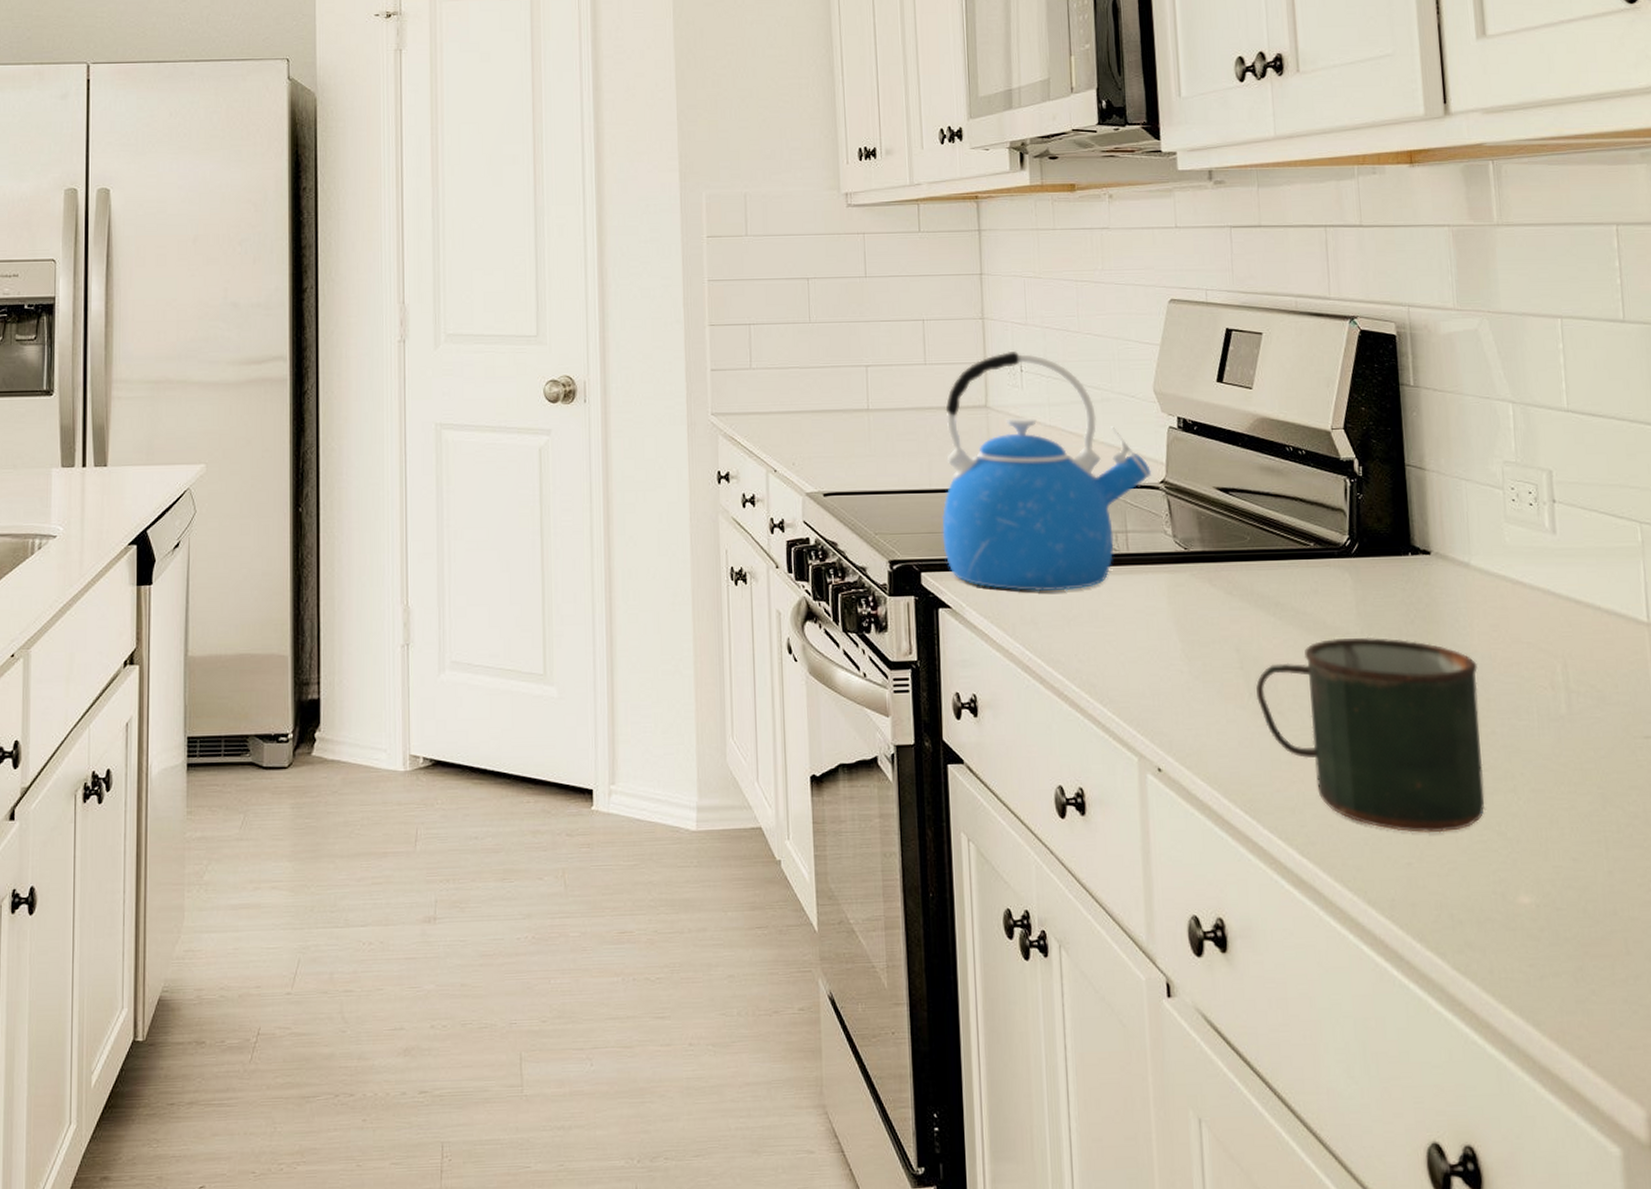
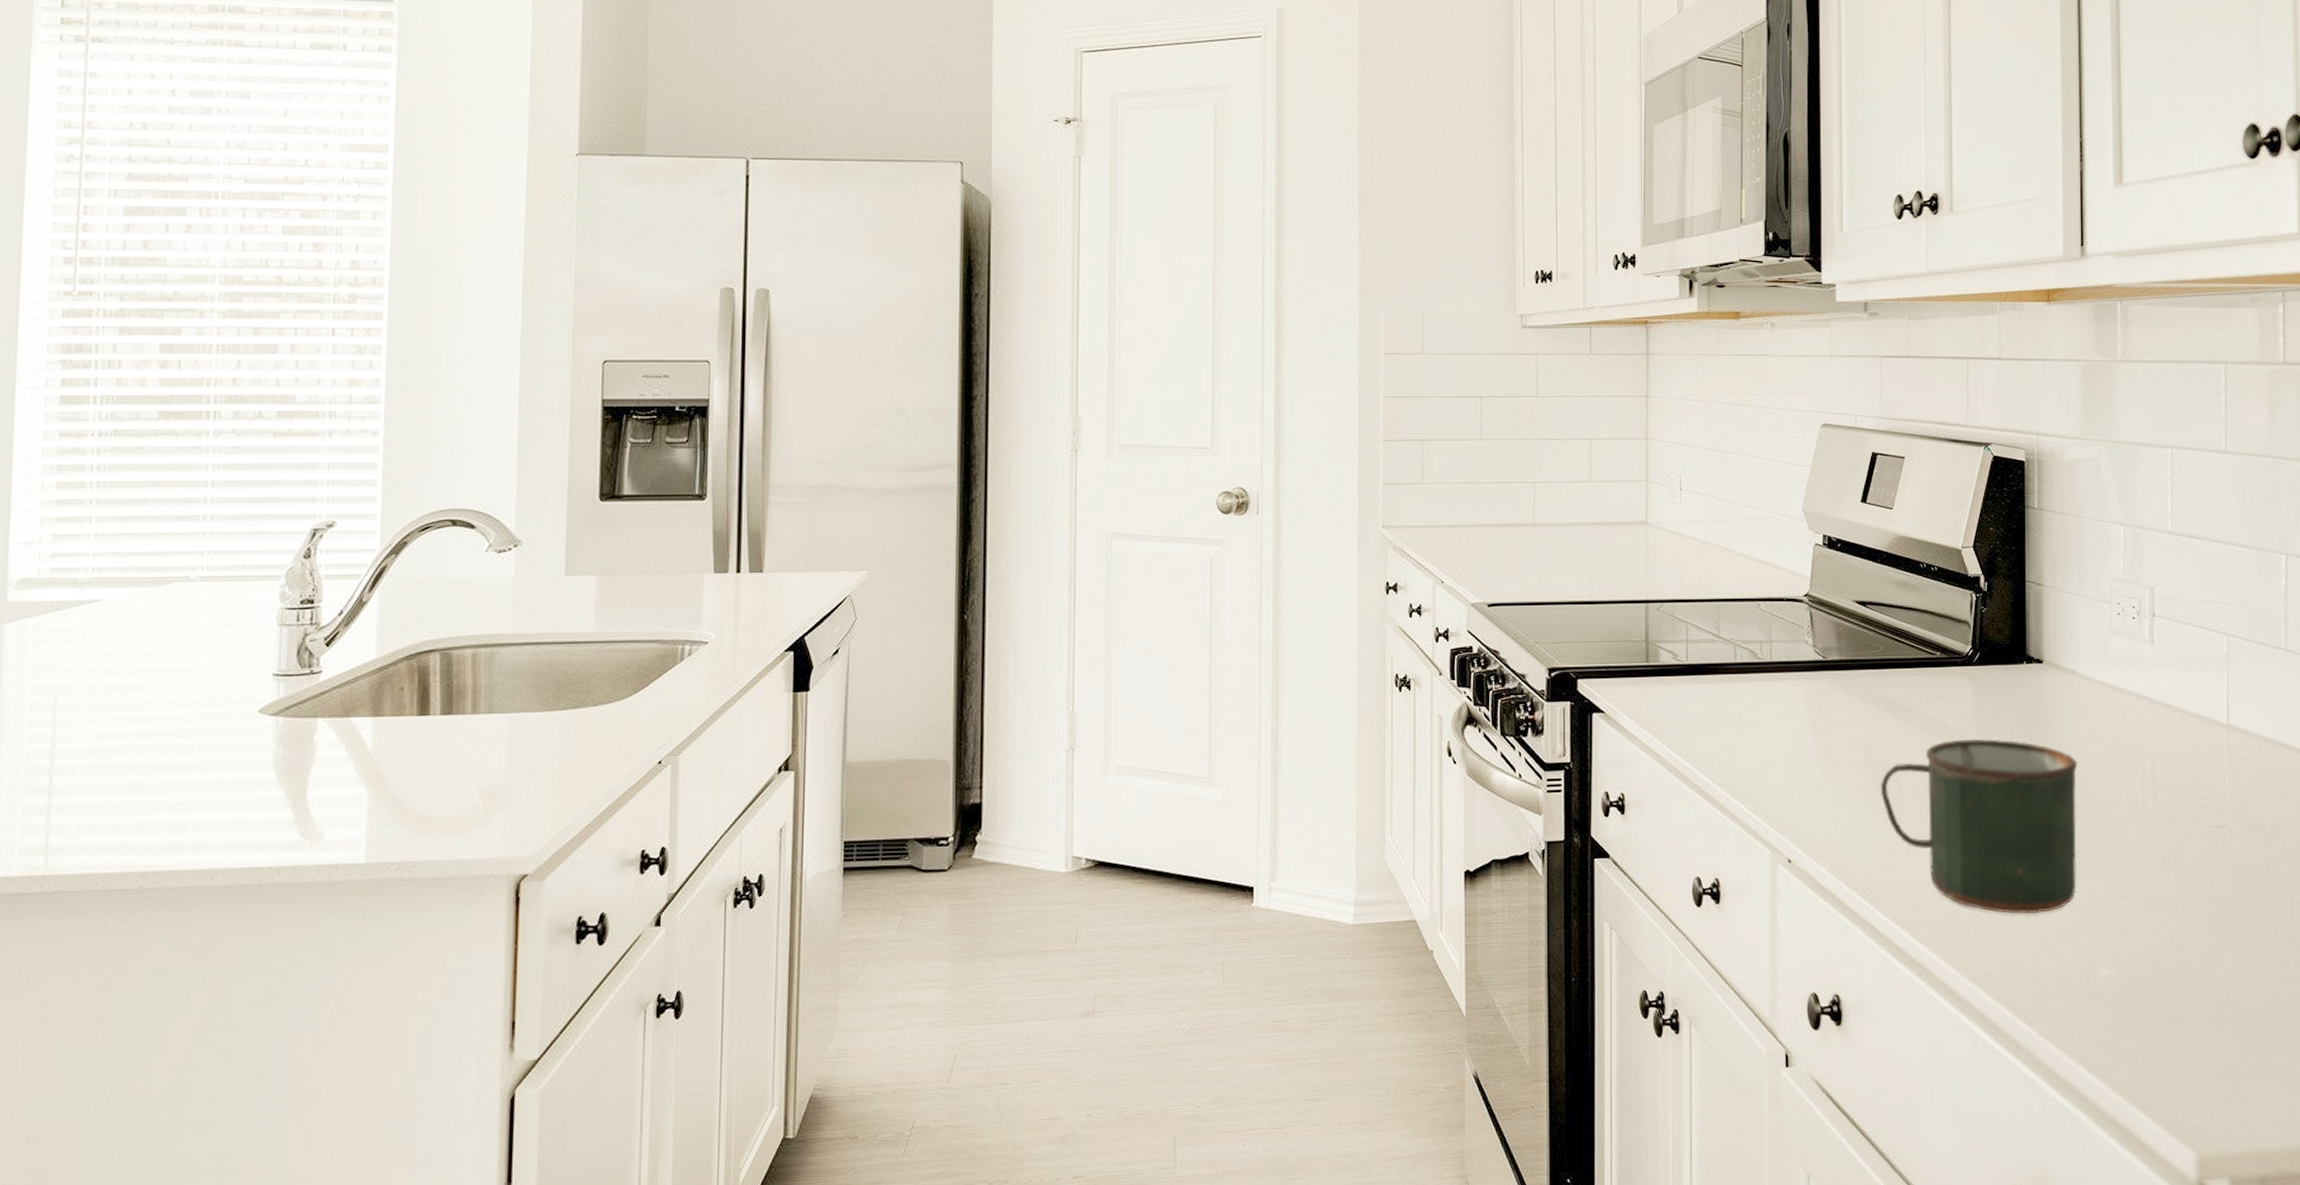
kettle: present [942,350,1151,592] -> none [1599,470,1796,698]

